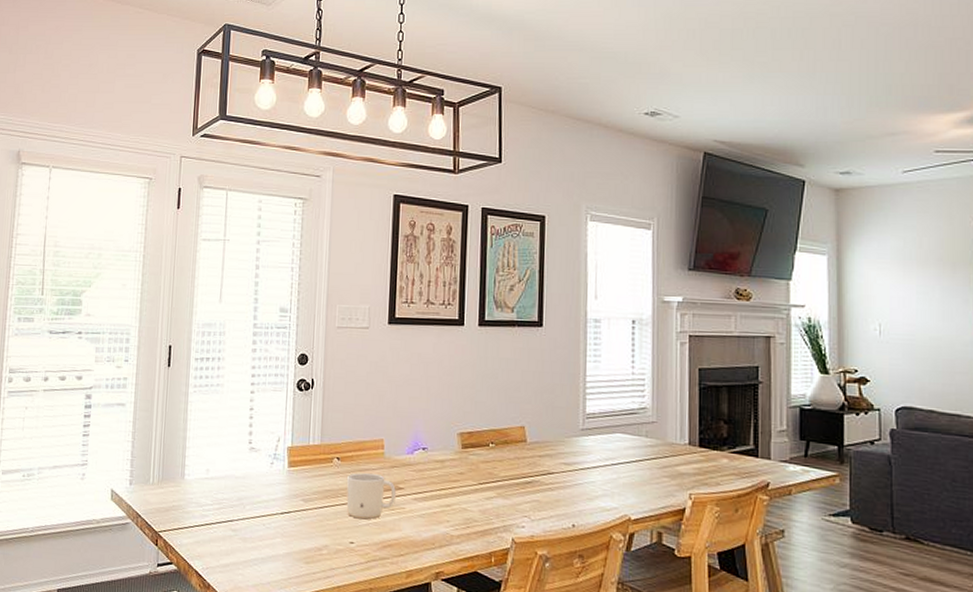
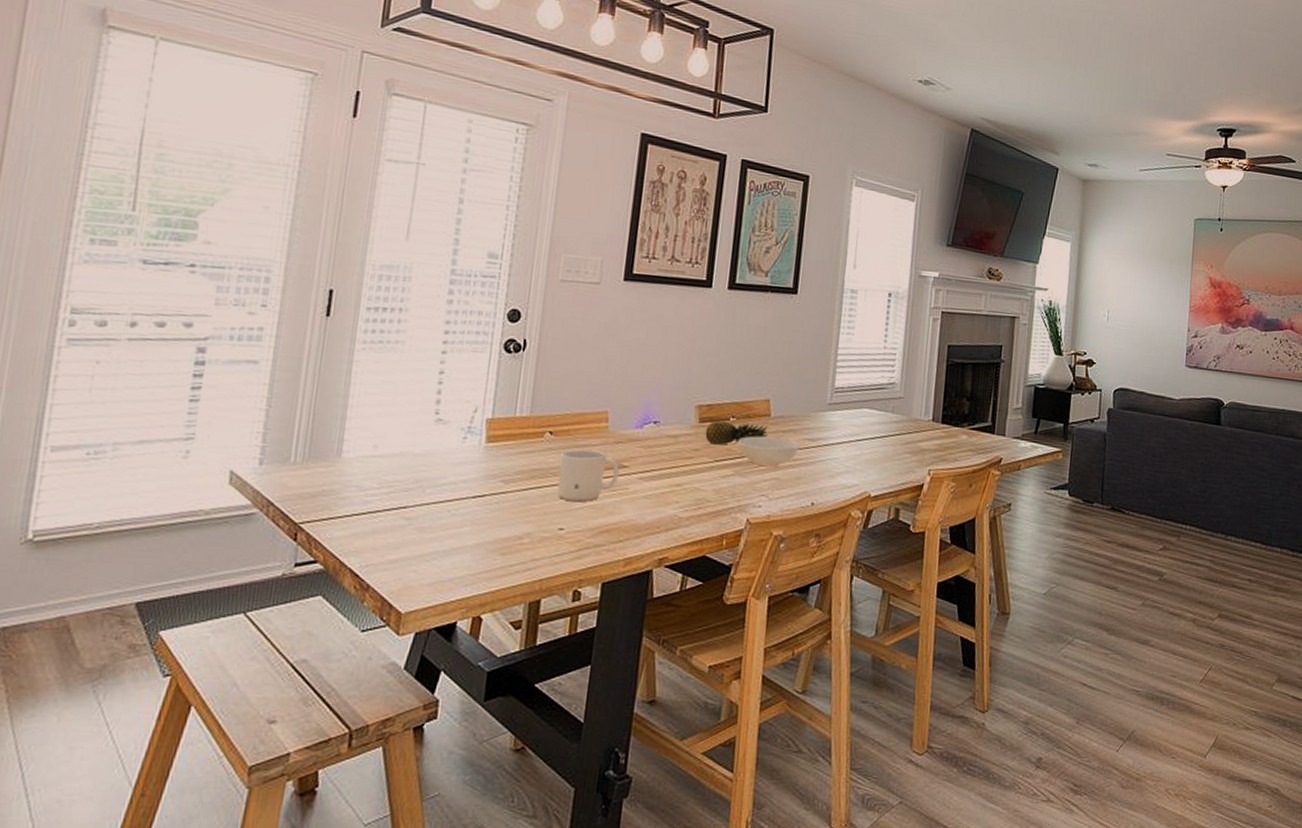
fruit: none [468,446,525,469] -> present [705,420,768,445]
bowl: none [497,460,558,491] -> present [737,435,801,468]

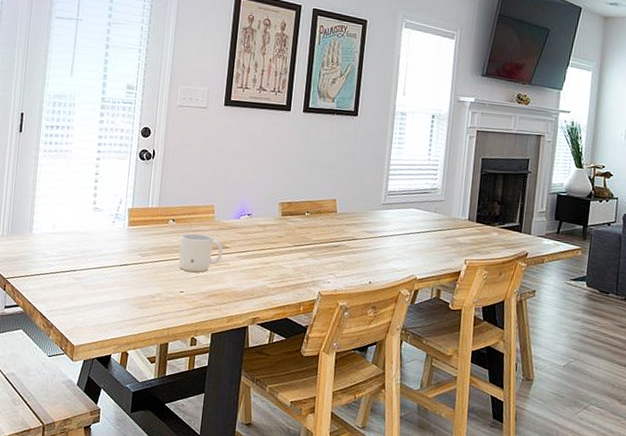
fruit: present [705,420,768,445] -> none [286,215,335,234]
bowl: present [737,435,801,468] -> none [311,227,361,253]

